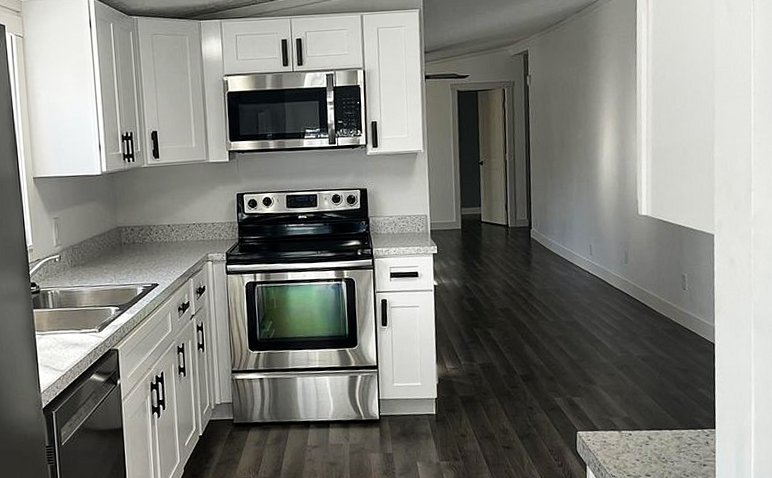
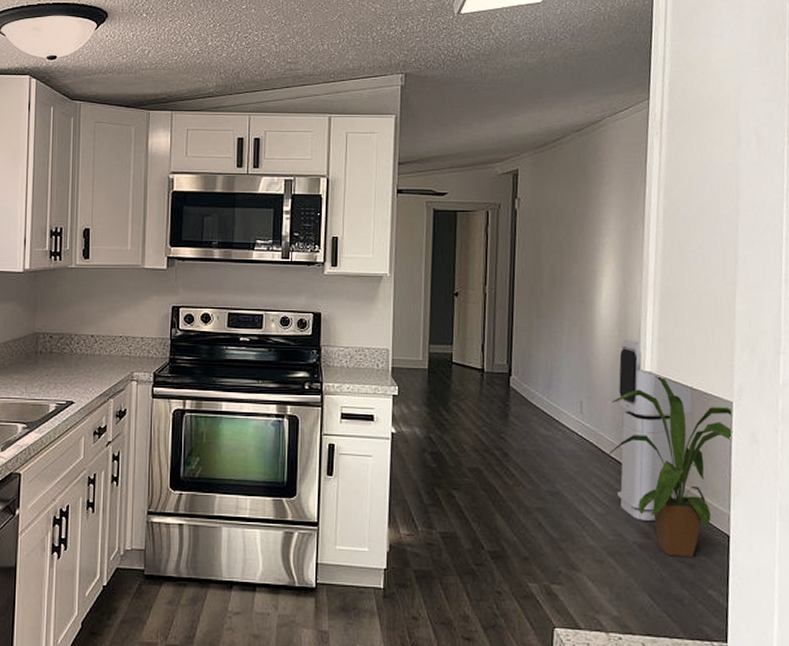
house plant: none [614,217,715,365] -> present [608,375,733,558]
air purifier: none [620,189,682,338] -> present [618,340,693,521]

